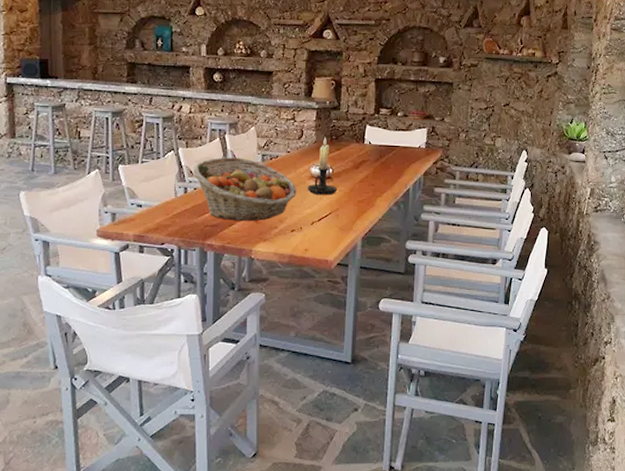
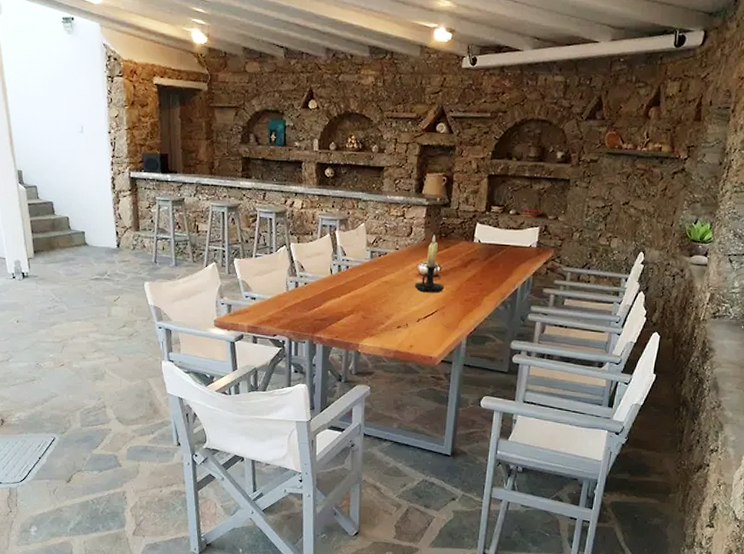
fruit basket: present [192,156,297,221] -> none [303,252,405,316]

